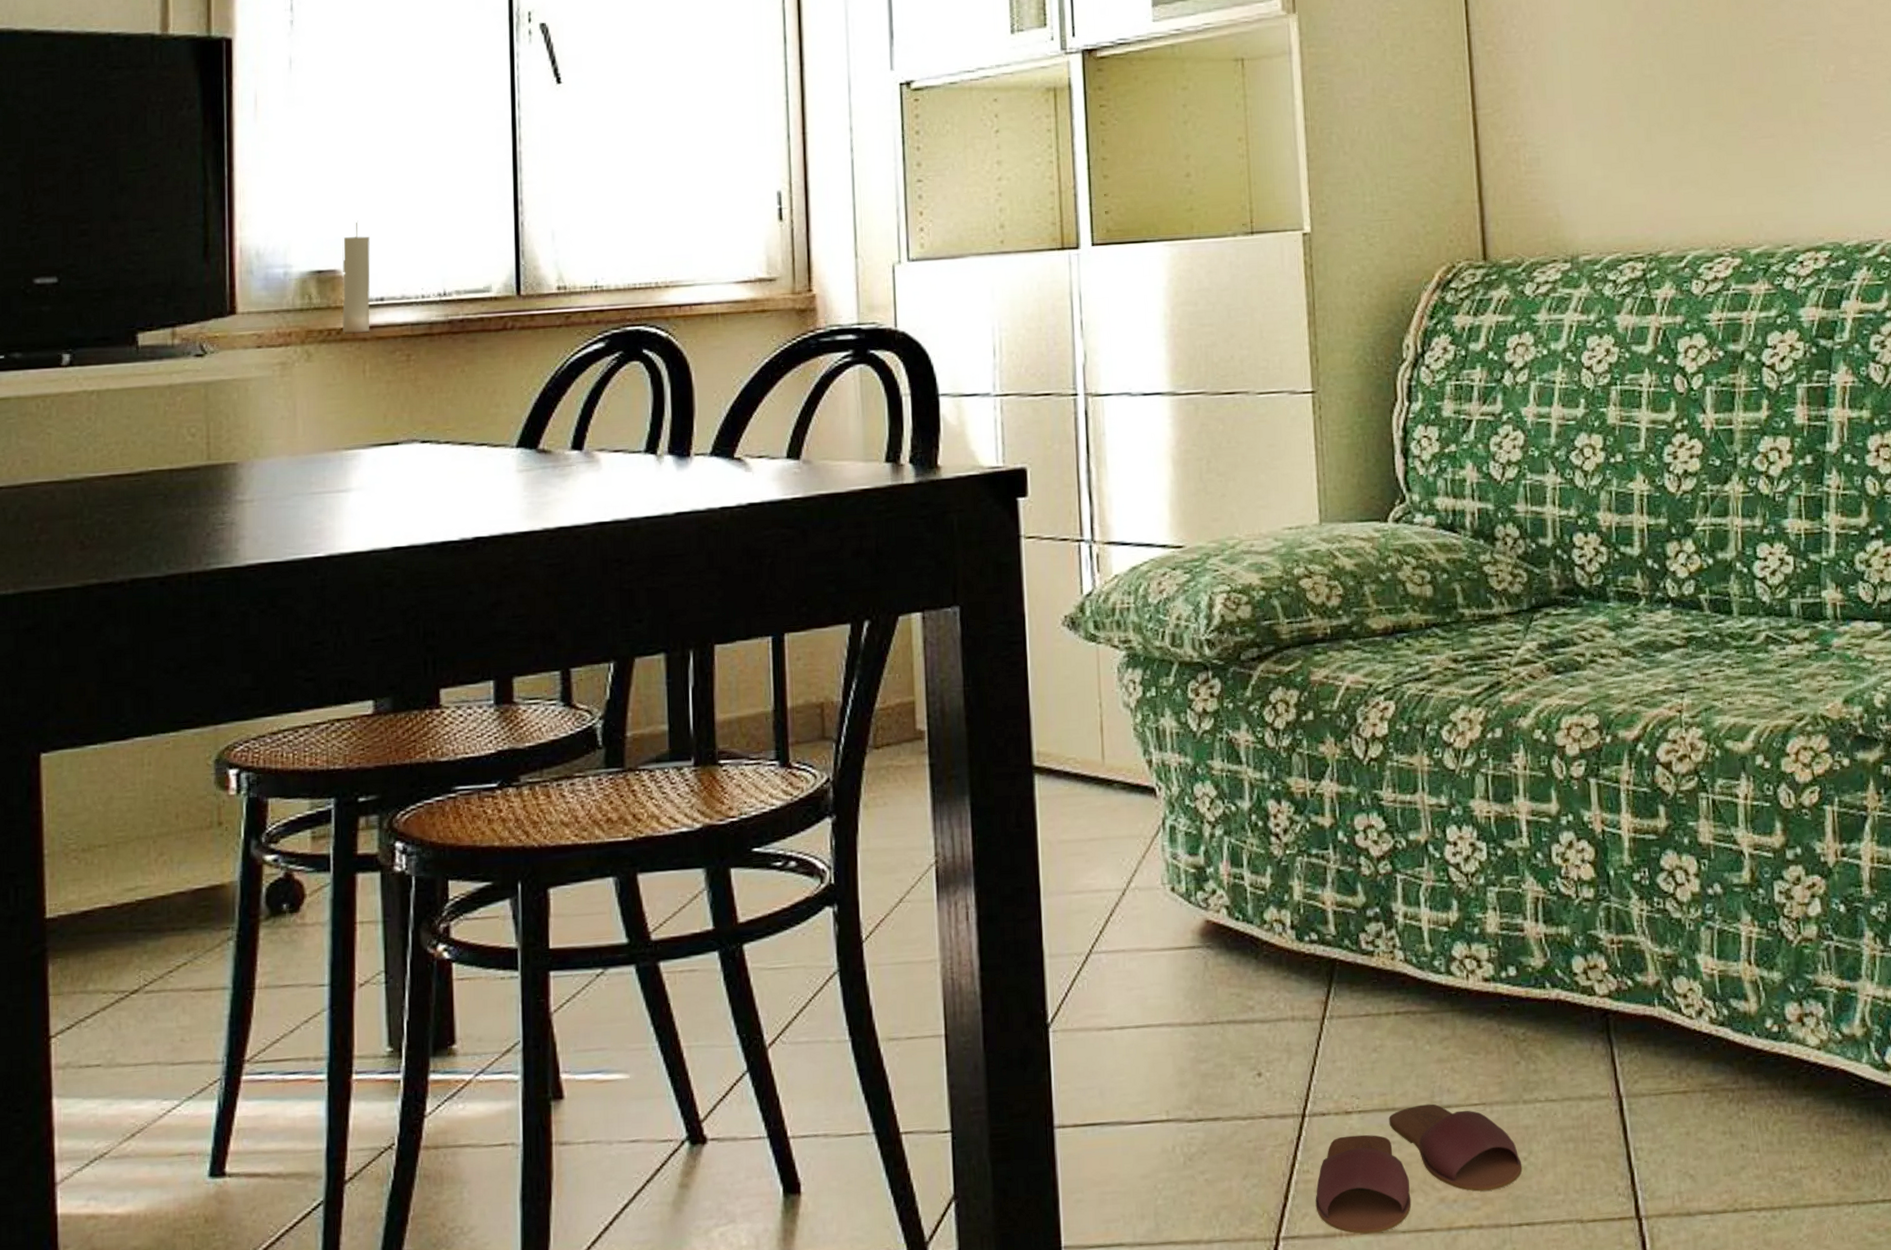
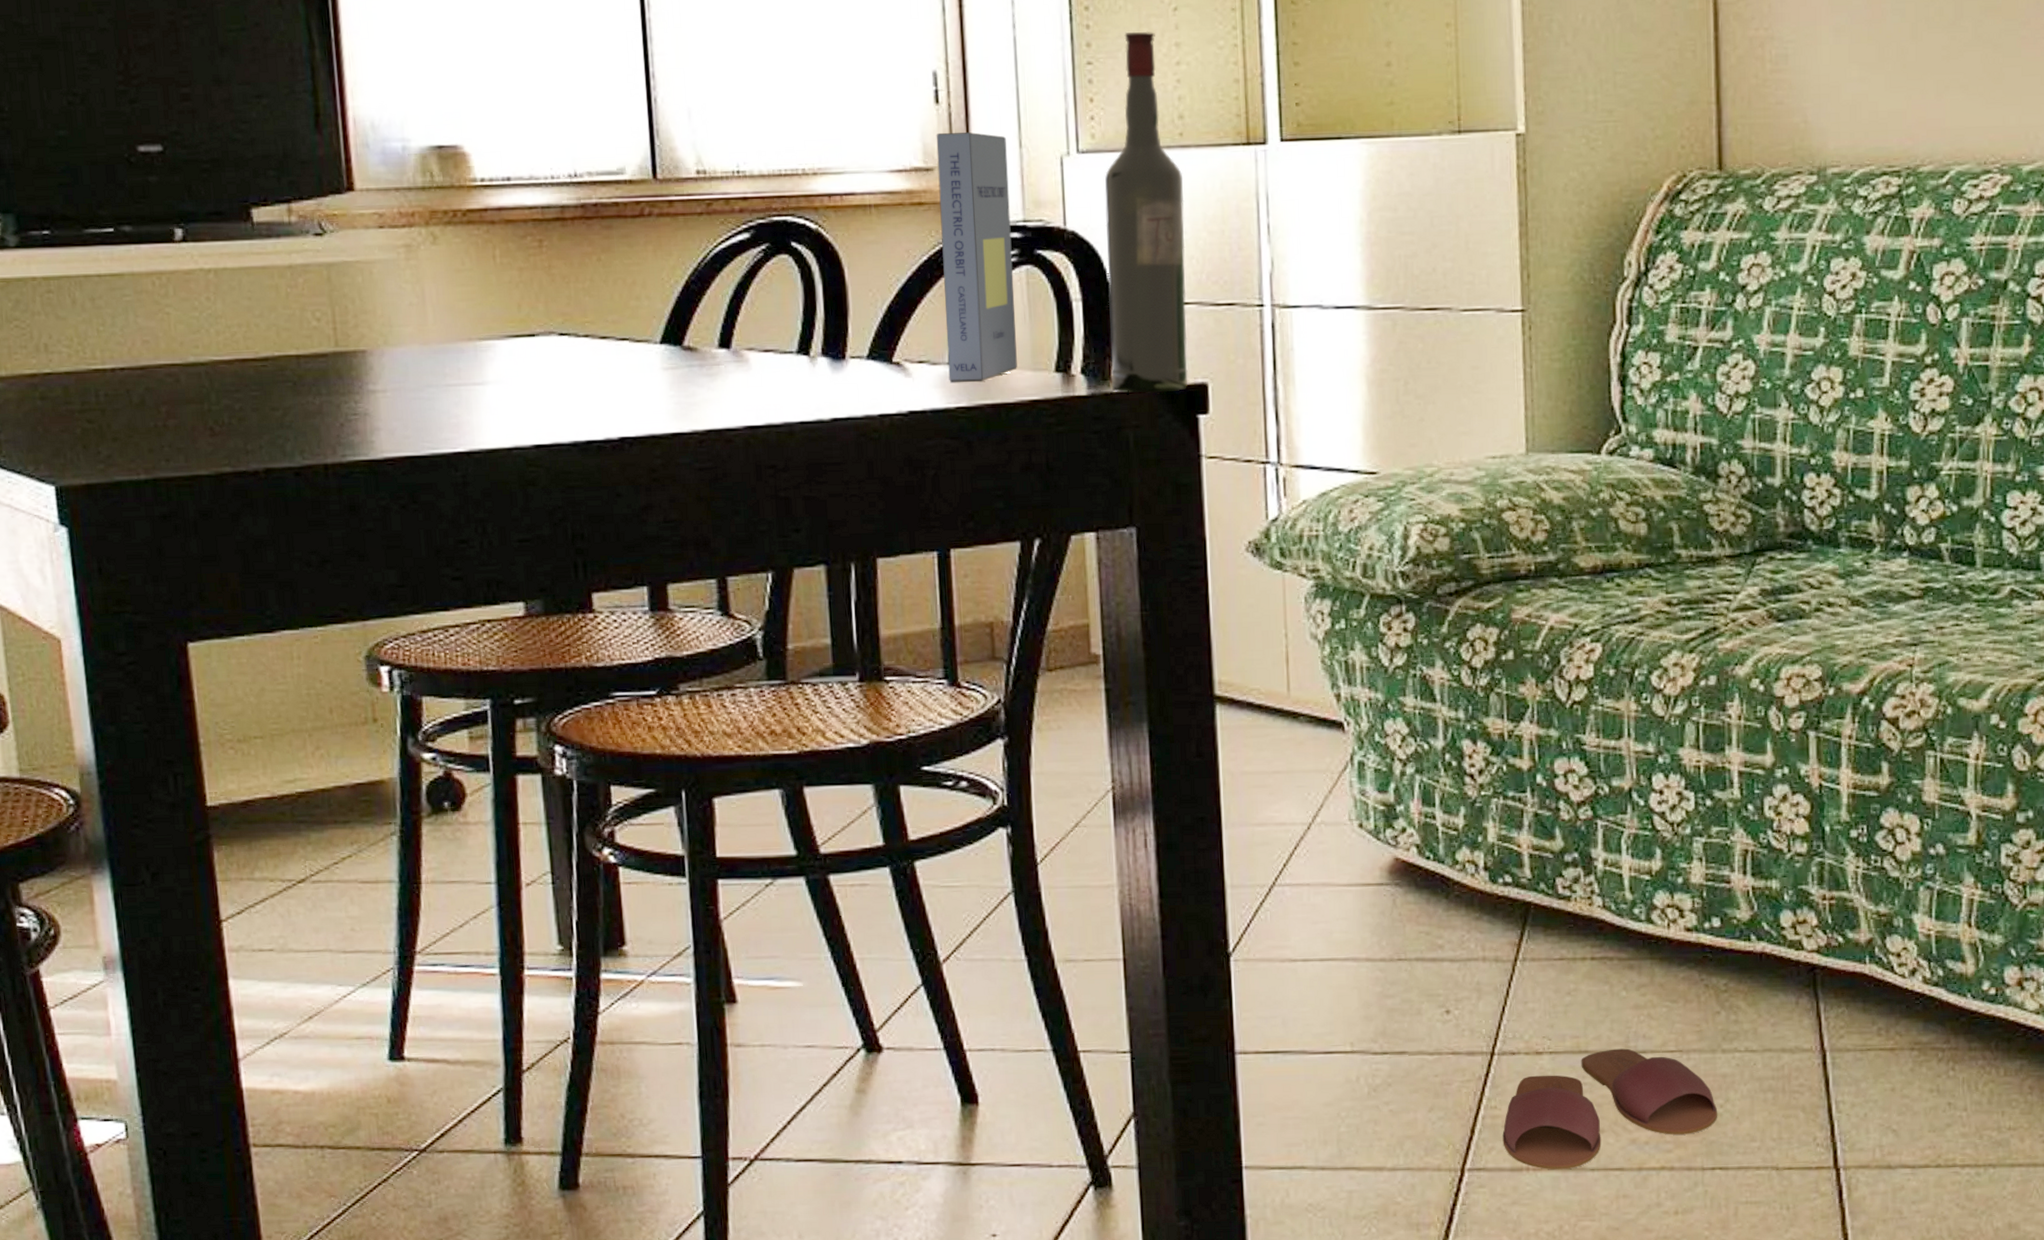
candle: present [342,220,370,333] -> none [463,91,497,215]
book: none [779,244,850,476] -> present [936,131,1017,383]
wine bottle: none [932,151,1008,480] -> present [1104,31,1188,394]

